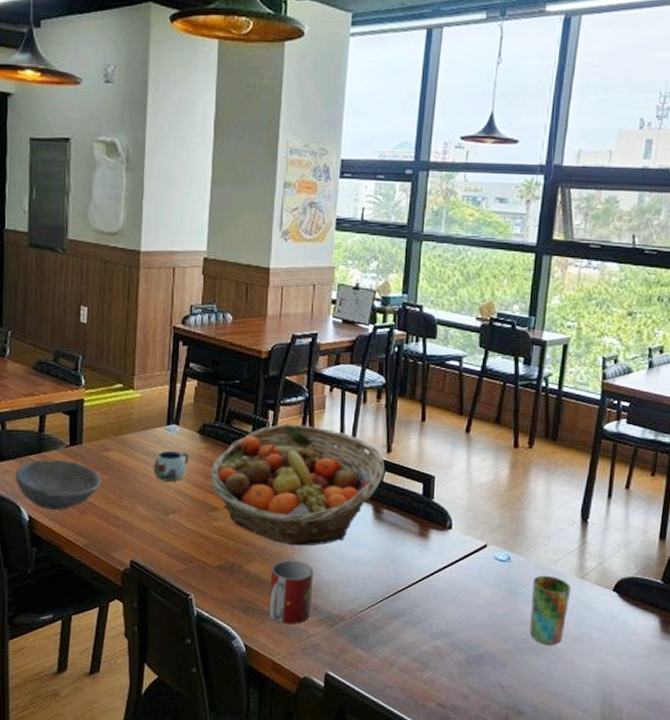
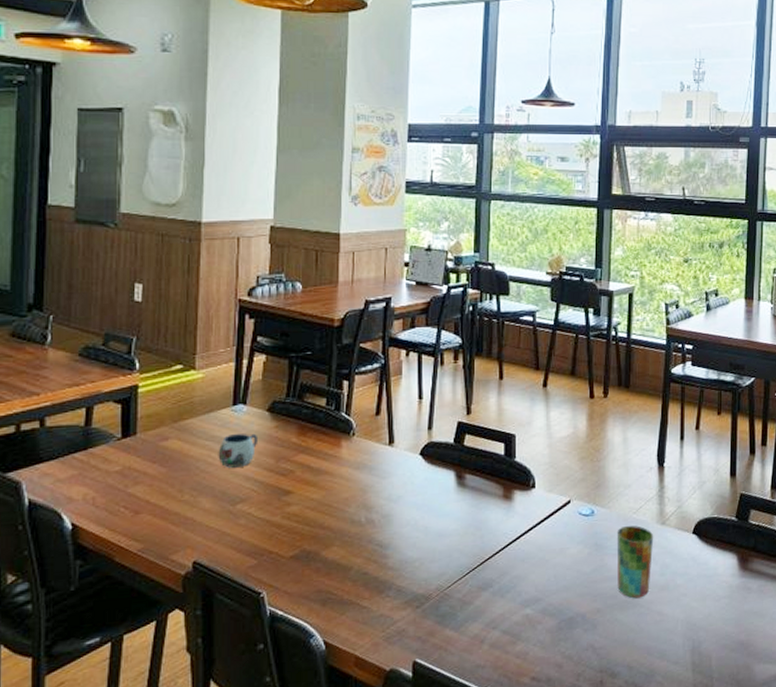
bowl: present [16,459,102,511] -> none [56,455,159,514]
fruit basket: present [210,424,386,546] -> none [281,393,466,524]
mug: present [269,560,314,624] -> none [350,540,397,612]

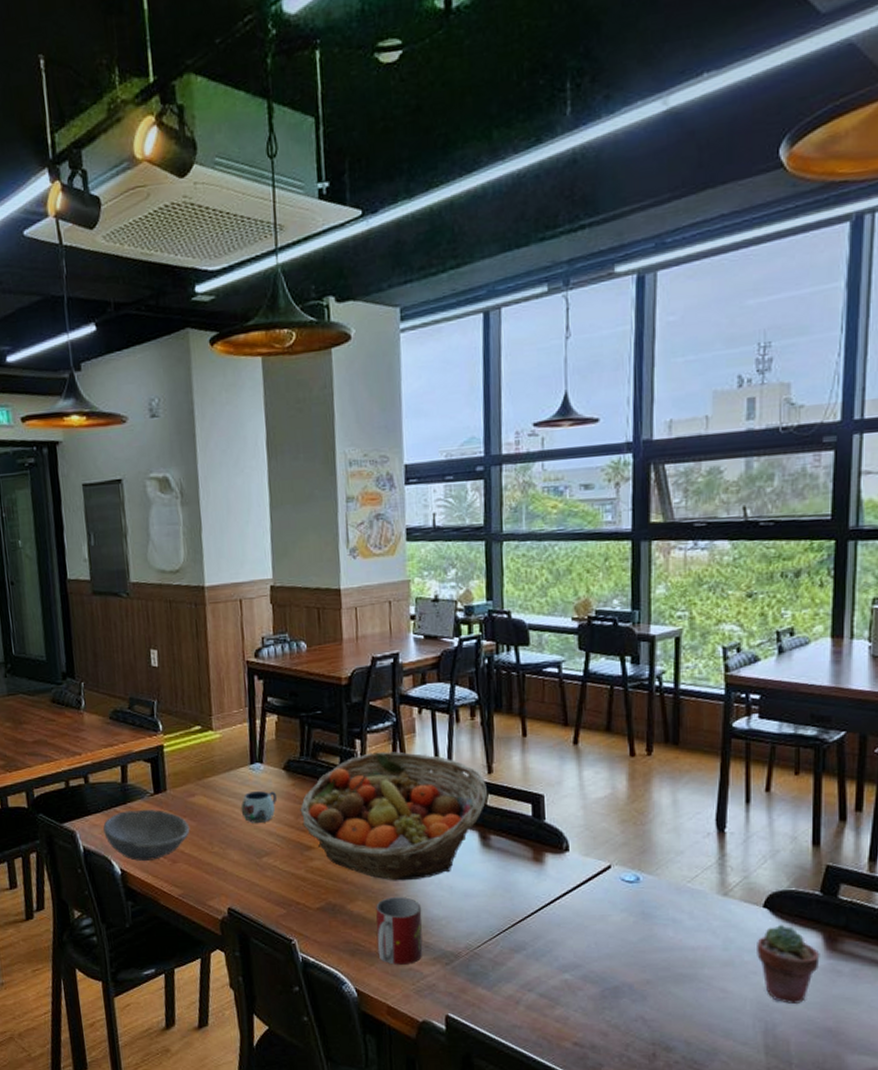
bowl: none [56,455,159,514] -> present [103,809,190,862]
fruit basket: none [281,393,466,524] -> present [300,751,488,881]
mug: none [350,540,397,612] -> present [376,897,423,965]
cup: present [616,525,654,599] -> none [667,894,714,973]
potted succulent: none [687,548,735,622] -> present [757,924,820,1004]

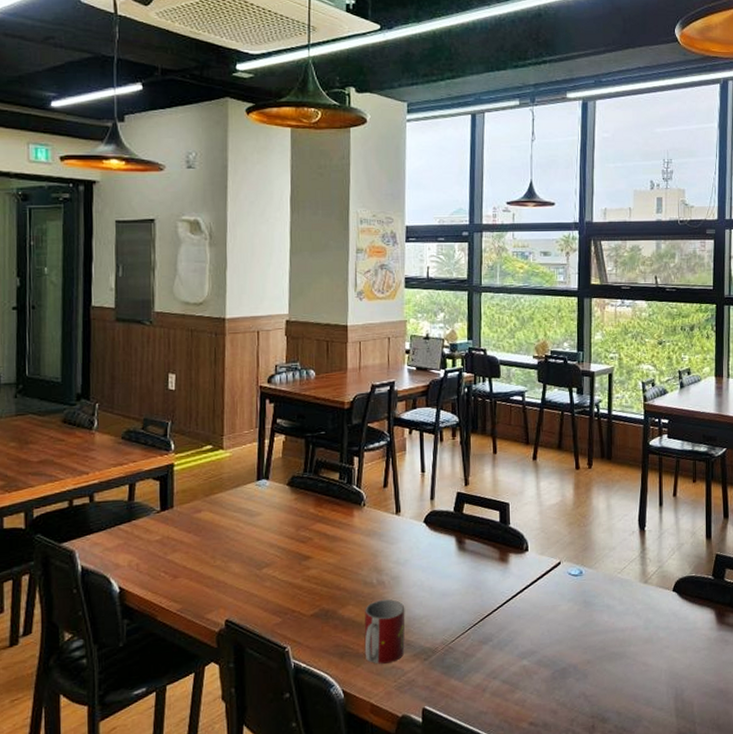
bowl: present [103,809,190,862] -> none [105,526,194,579]
mug: present [241,791,278,823] -> none [245,505,280,536]
fruit basket: present [300,751,488,881] -> none [300,467,465,585]
potted succulent: present [757,924,820,1004] -> none [669,604,713,671]

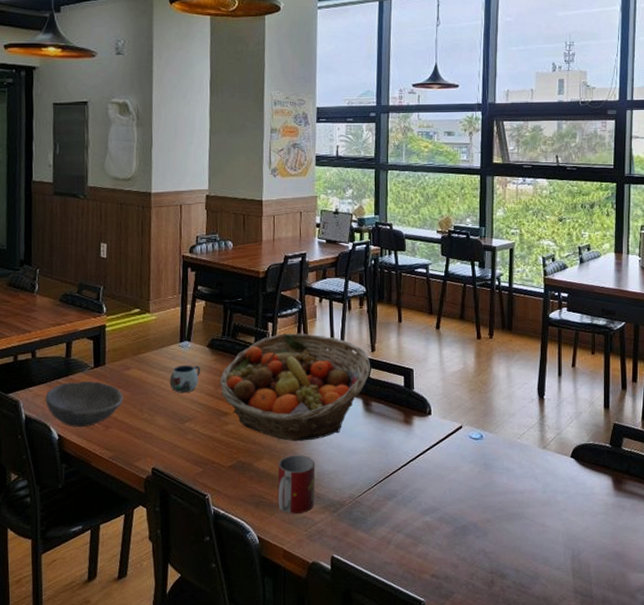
bowl: none [105,526,194,579] -> present [45,380,124,428]
mug: none [245,505,280,536] -> present [169,365,201,393]
fruit basket: none [300,467,465,585] -> present [219,333,371,442]

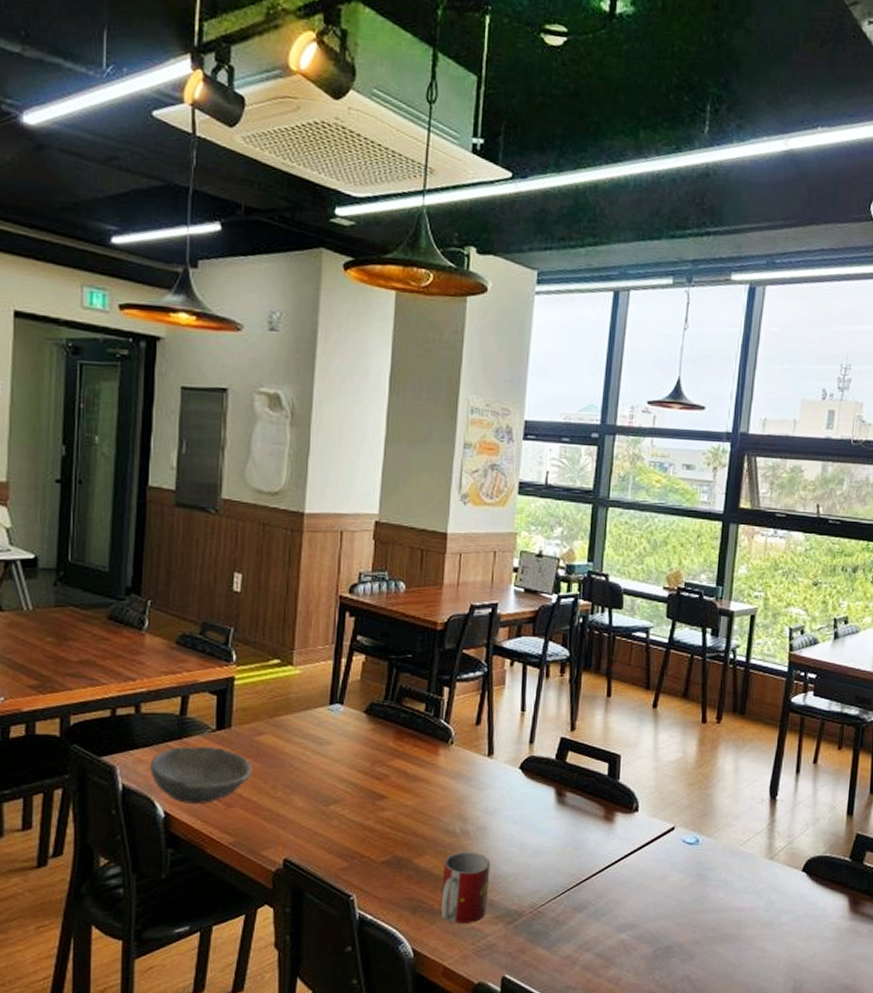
mug: present [169,365,201,393] -> none [312,734,355,768]
fruit basket: present [219,333,371,442] -> none [377,702,569,836]

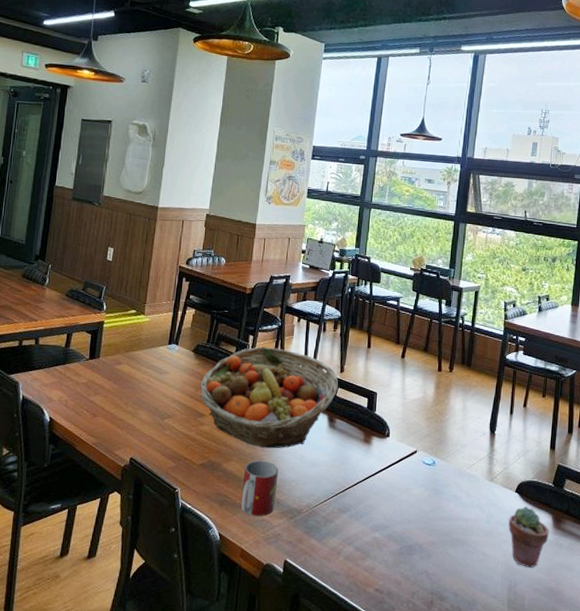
bowl: present [150,746,253,805] -> none [42,370,113,413]
fruit basket: none [377,702,569,836] -> present [200,346,339,449]
potted succulent: none [793,887,845,963] -> present [508,505,550,568]

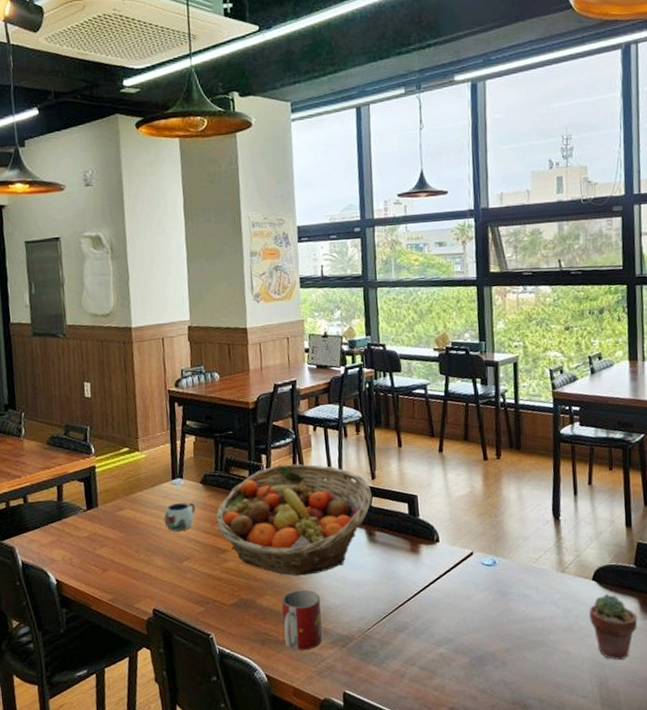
mug: none [154,366,185,392] -> present [164,502,196,532]

